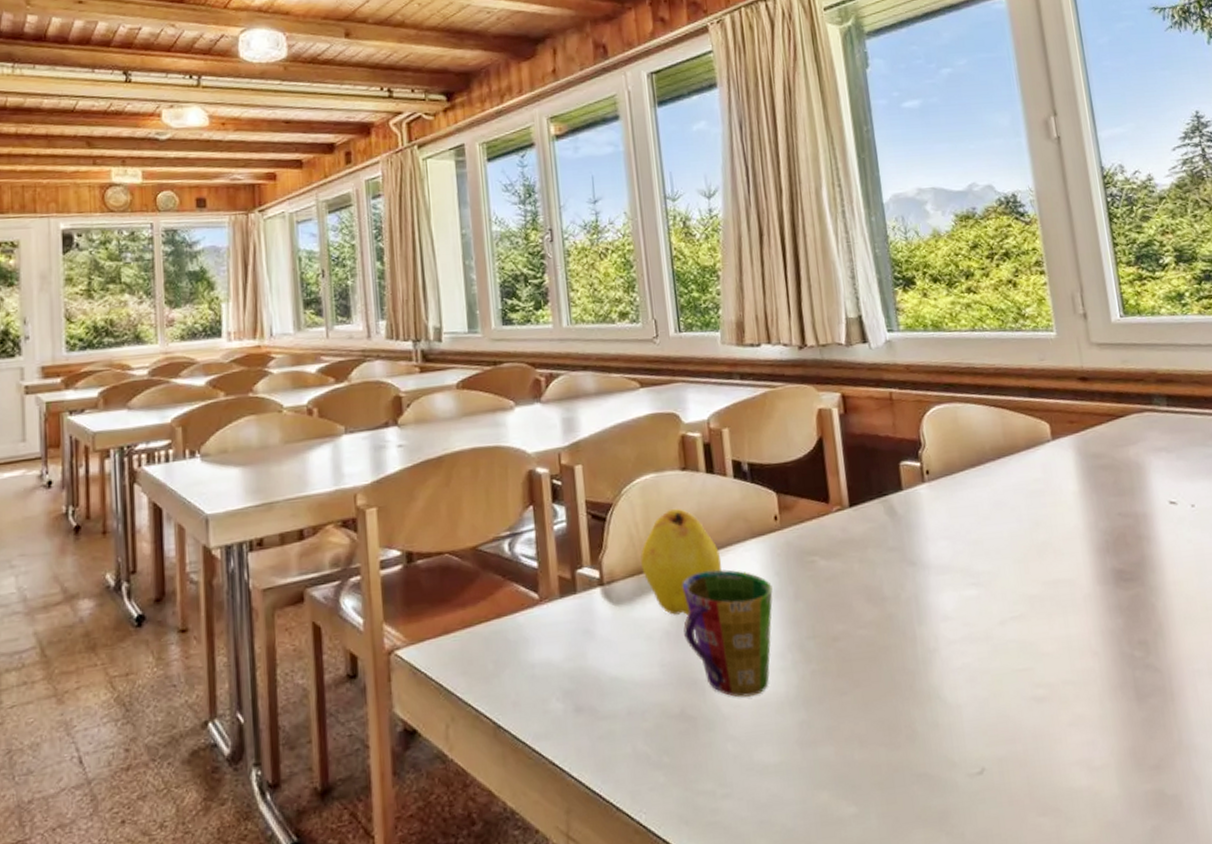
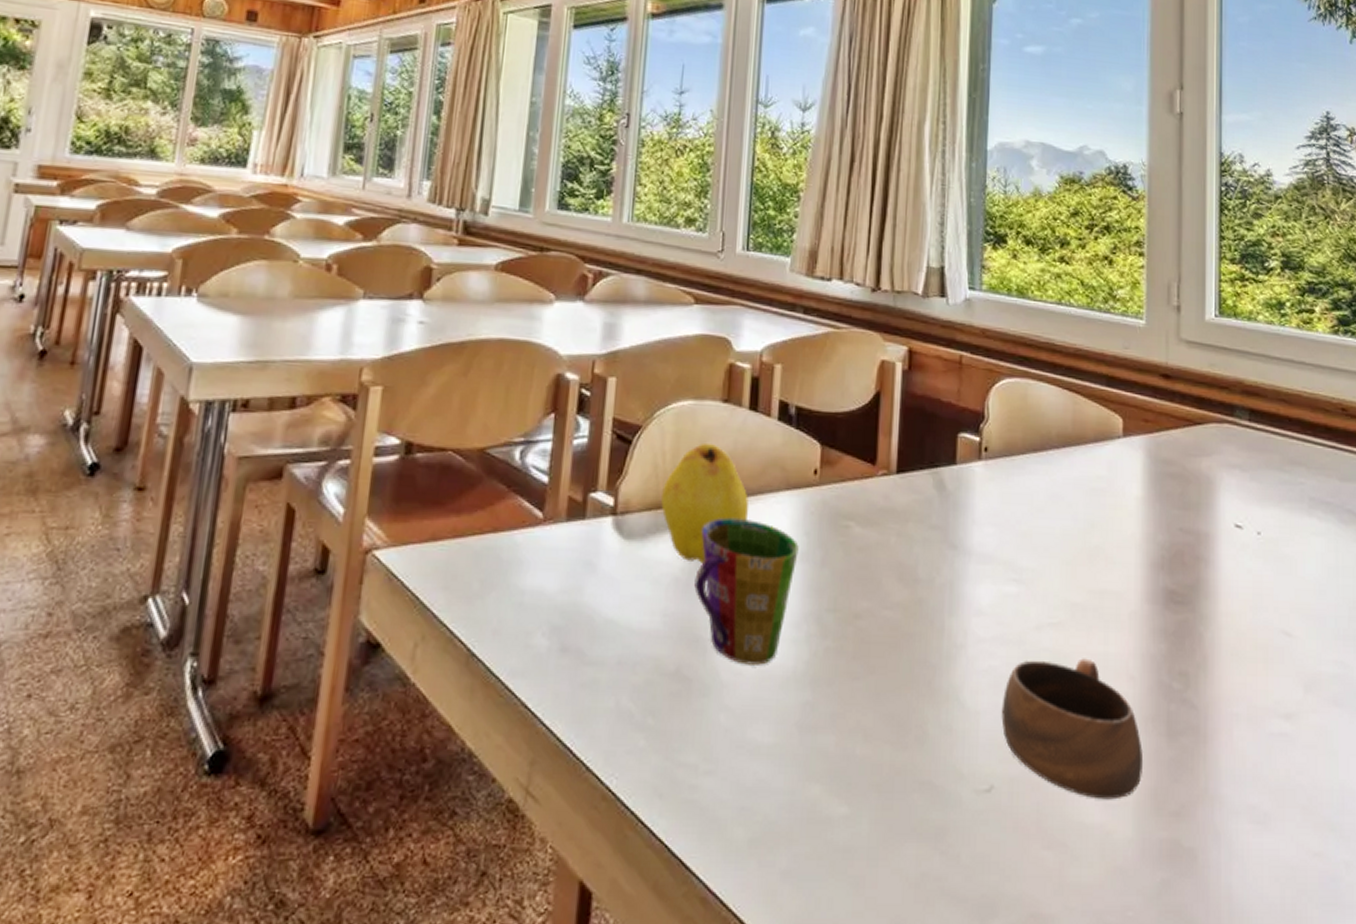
cup: none [980,642,1119,765] -> present [1001,658,1143,800]

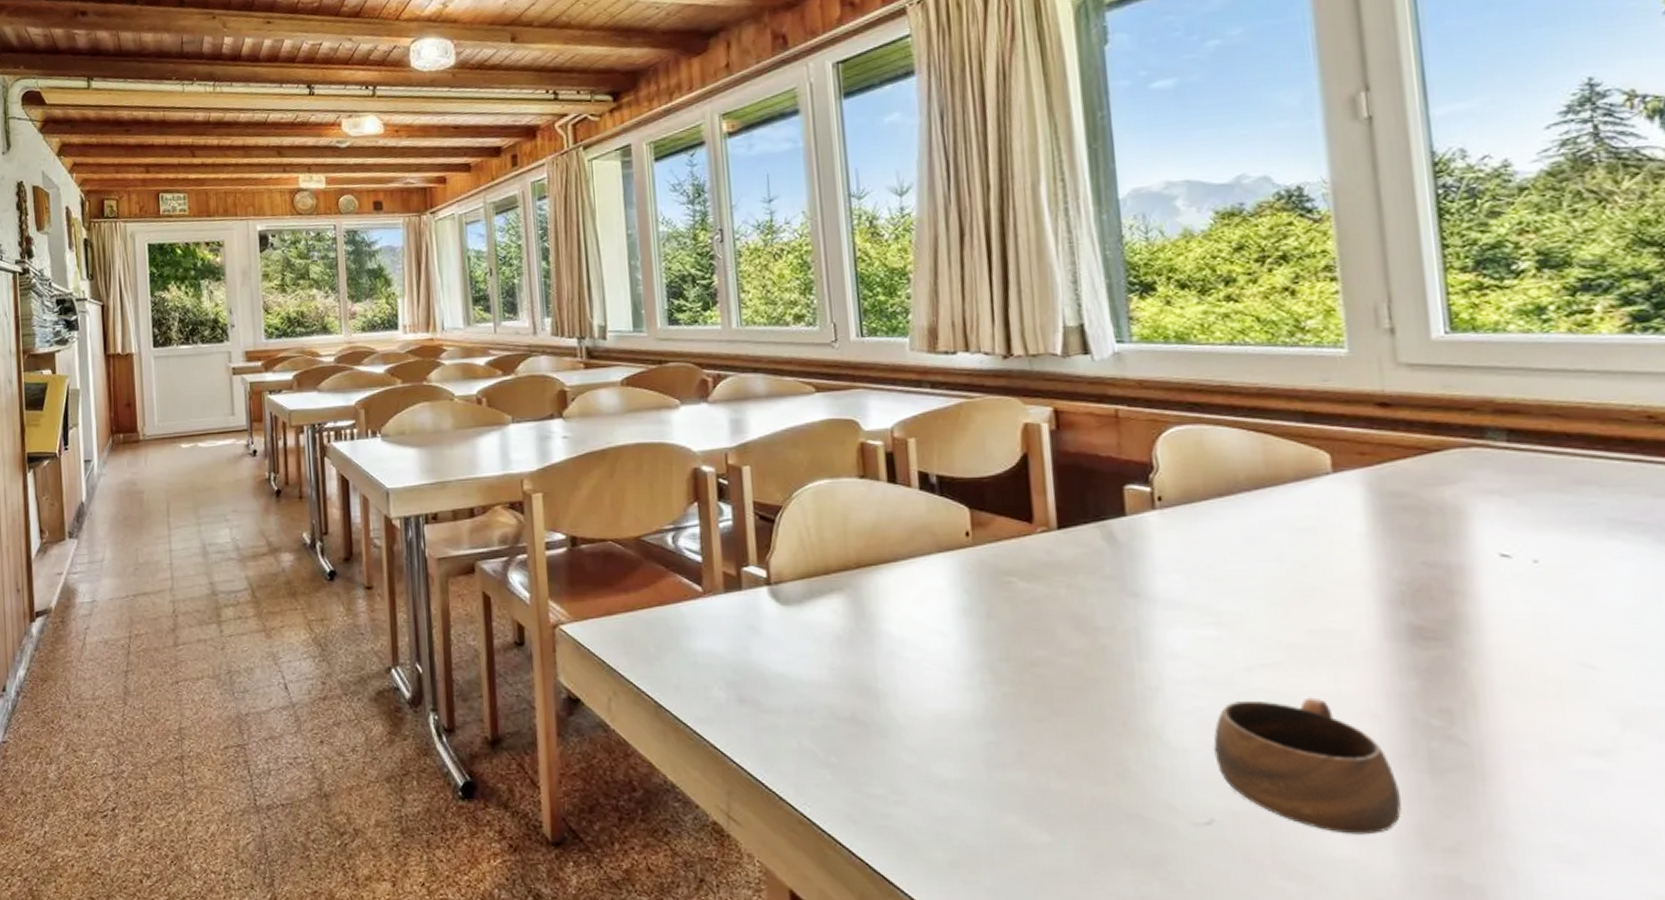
fruit: present [661,442,749,563] -> none [811,515,903,623]
cup: present [694,518,799,665] -> none [857,582,961,710]

